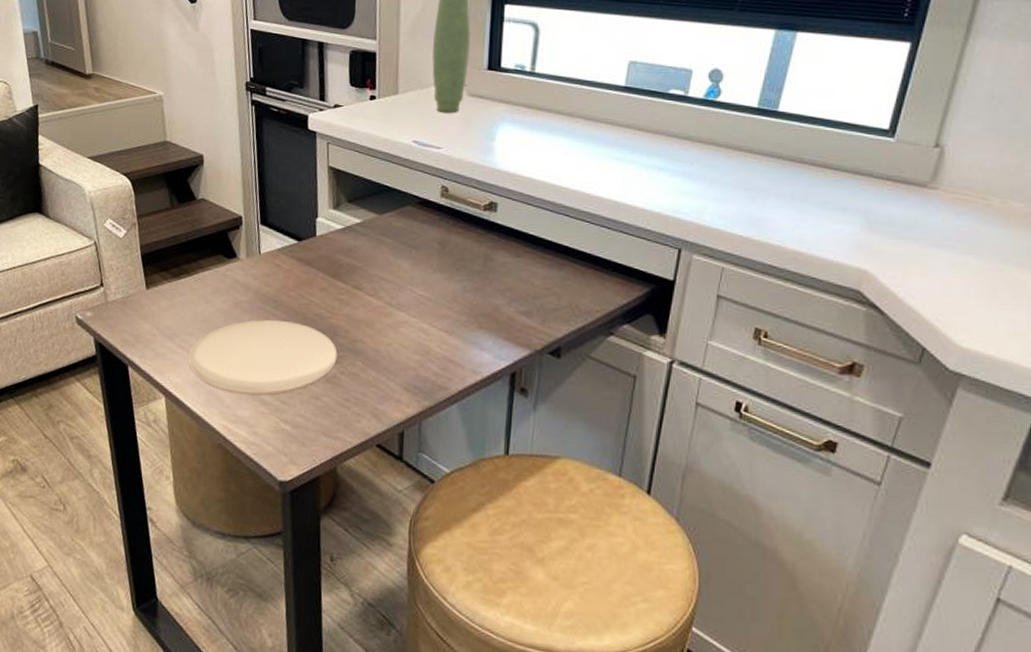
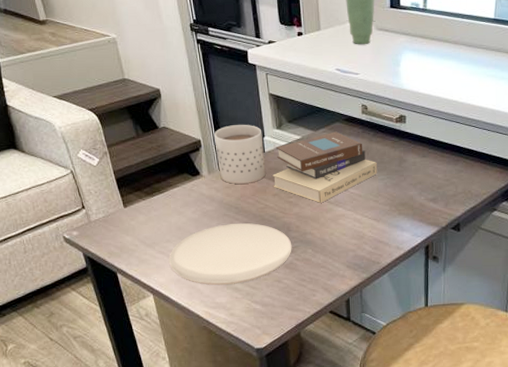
mug: none [258,201,316,273] -> present [214,125,266,184]
books: none [321,217,455,305] -> present [272,131,377,203]

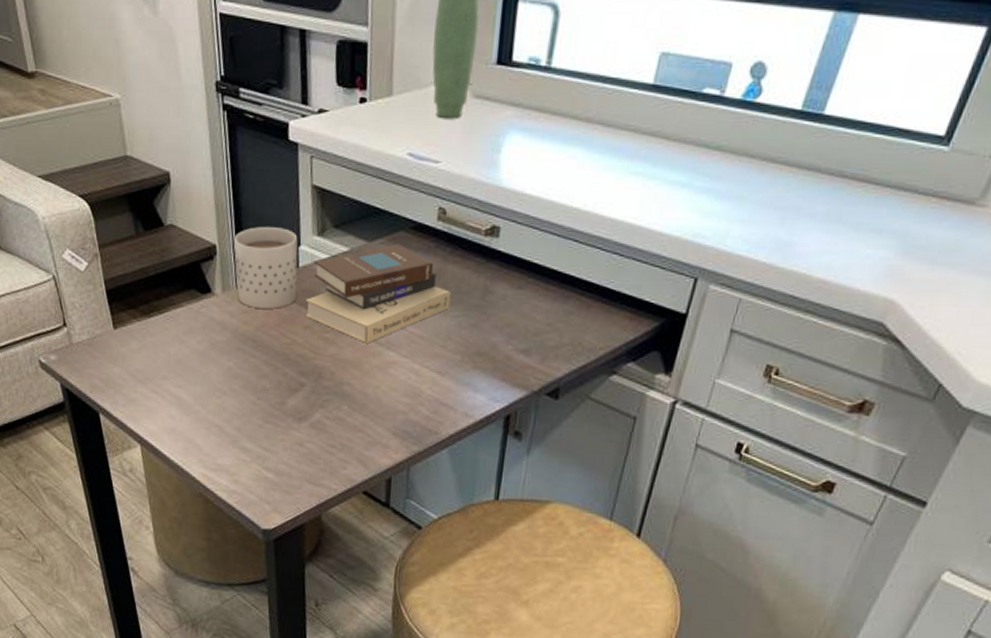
plate: present [169,223,292,286] -> none [163,361,323,443]

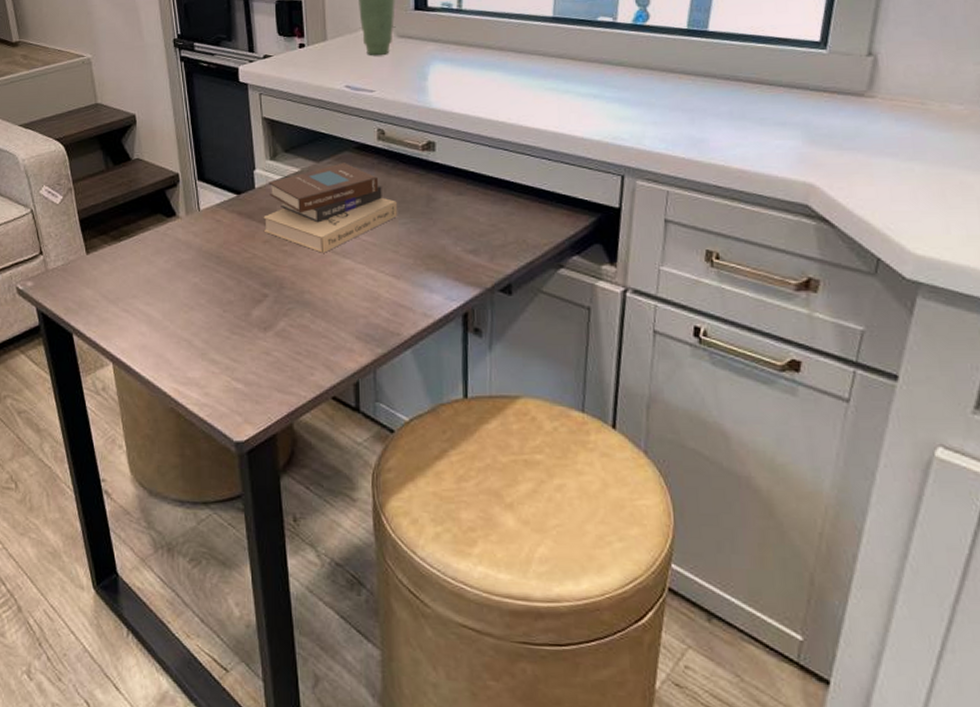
mug: present [234,227,298,309] -> none [195,155,255,227]

